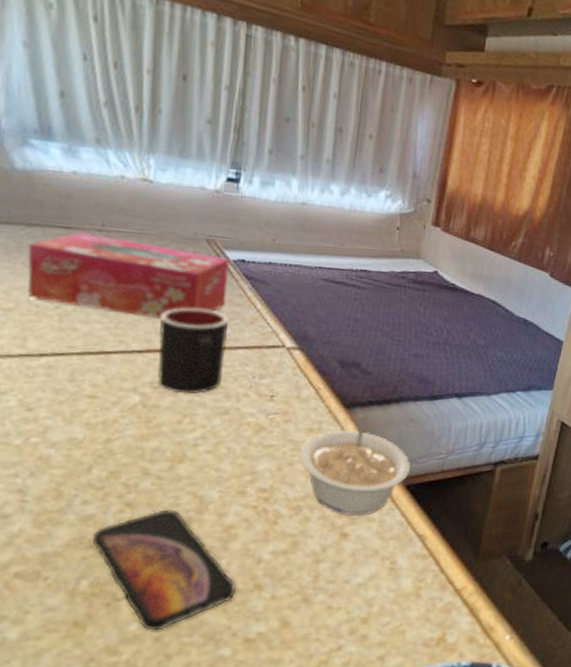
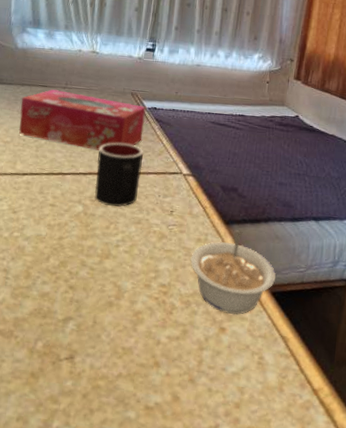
smartphone: present [92,509,236,631] -> none [46,293,141,389]

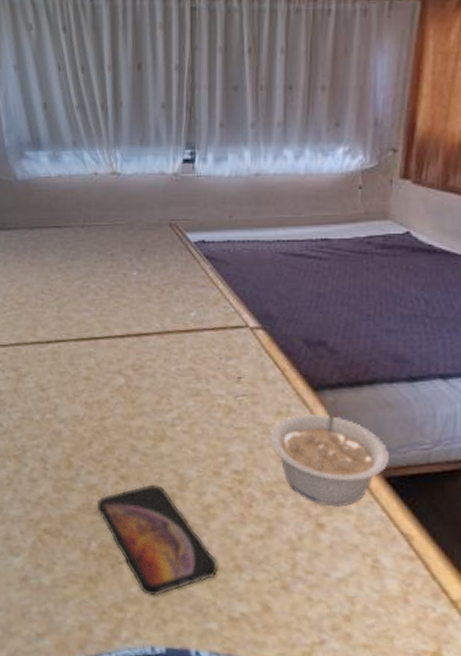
tissue box: present [18,89,146,151] -> none [31,230,191,305]
smartphone: none [46,293,141,389] -> present [96,484,218,596]
mug: present [95,142,144,207] -> none [136,292,195,376]

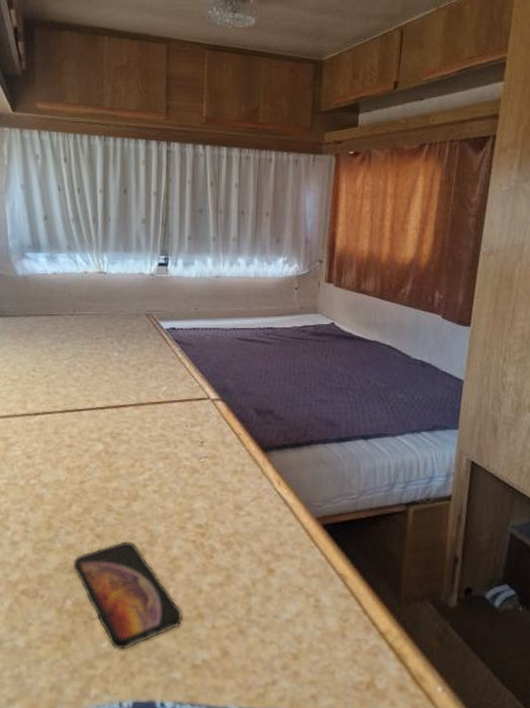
legume: present [270,398,389,508] -> none [228,457,325,554]

